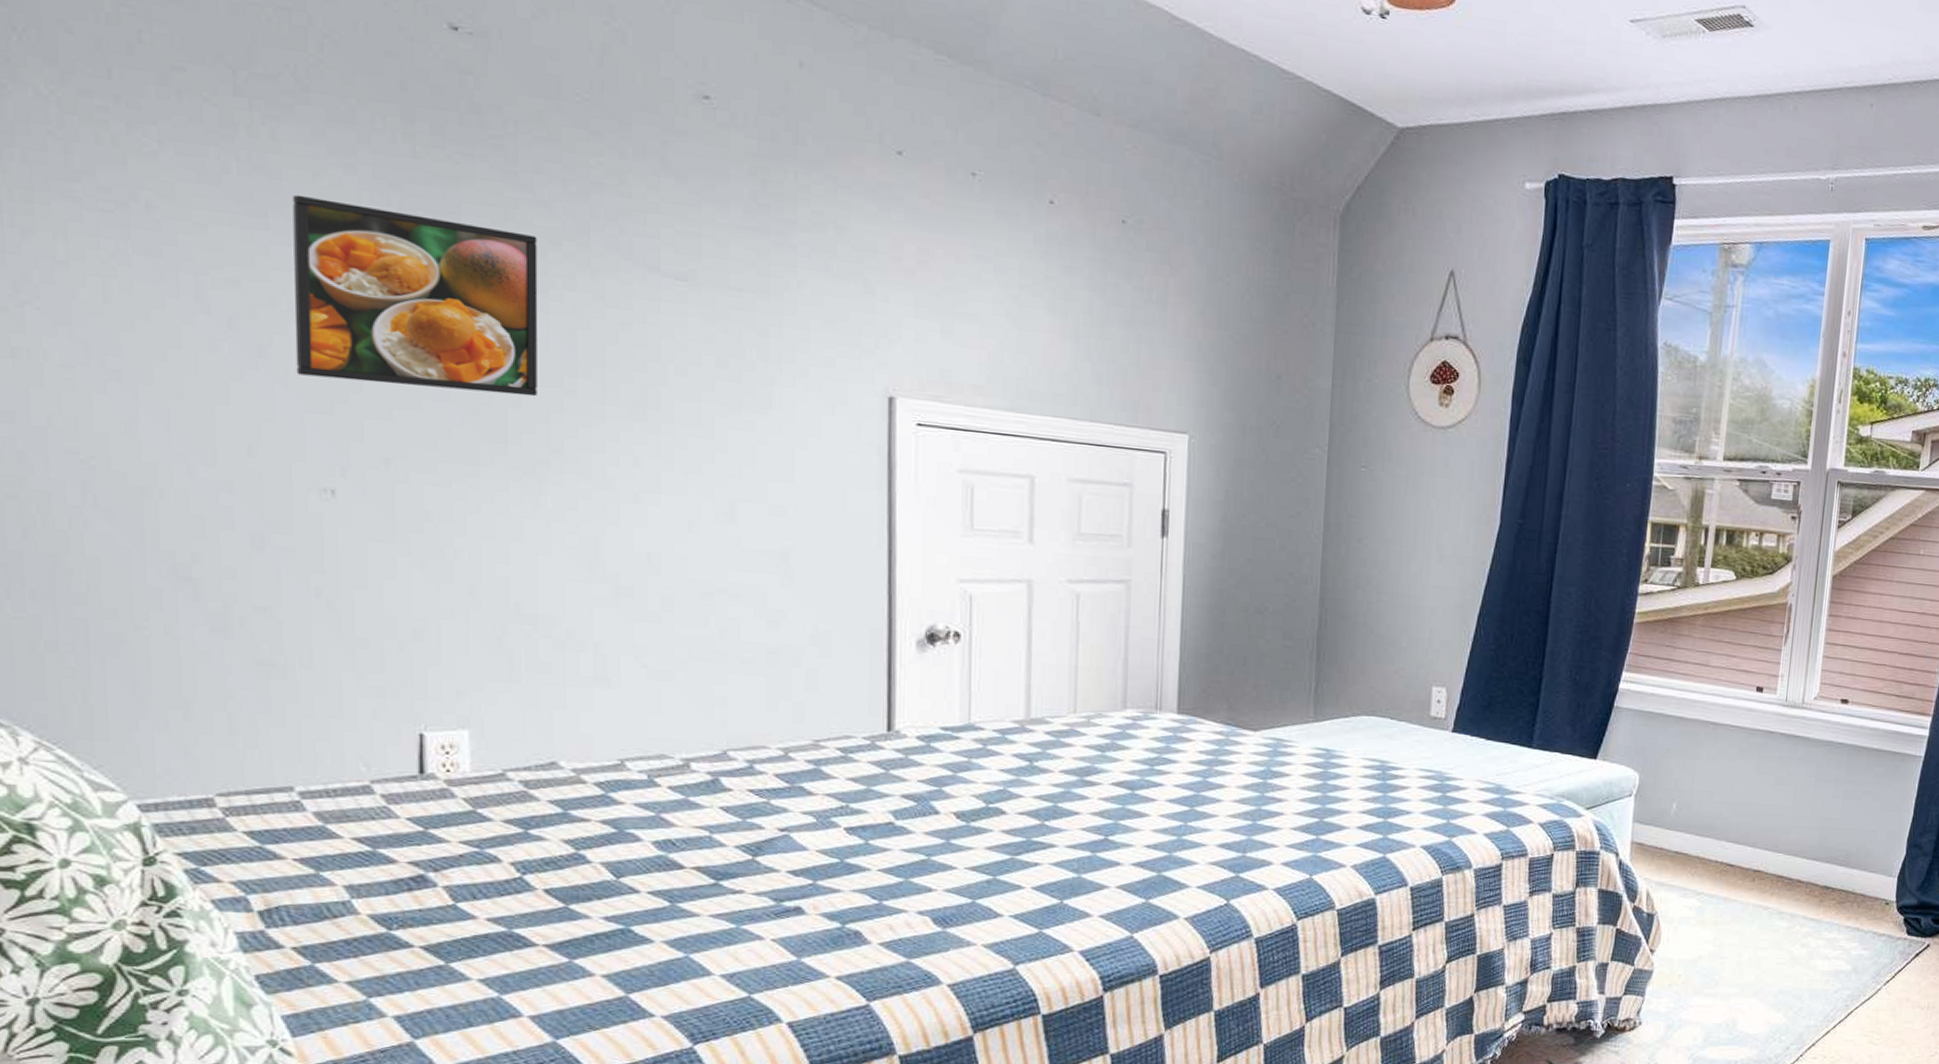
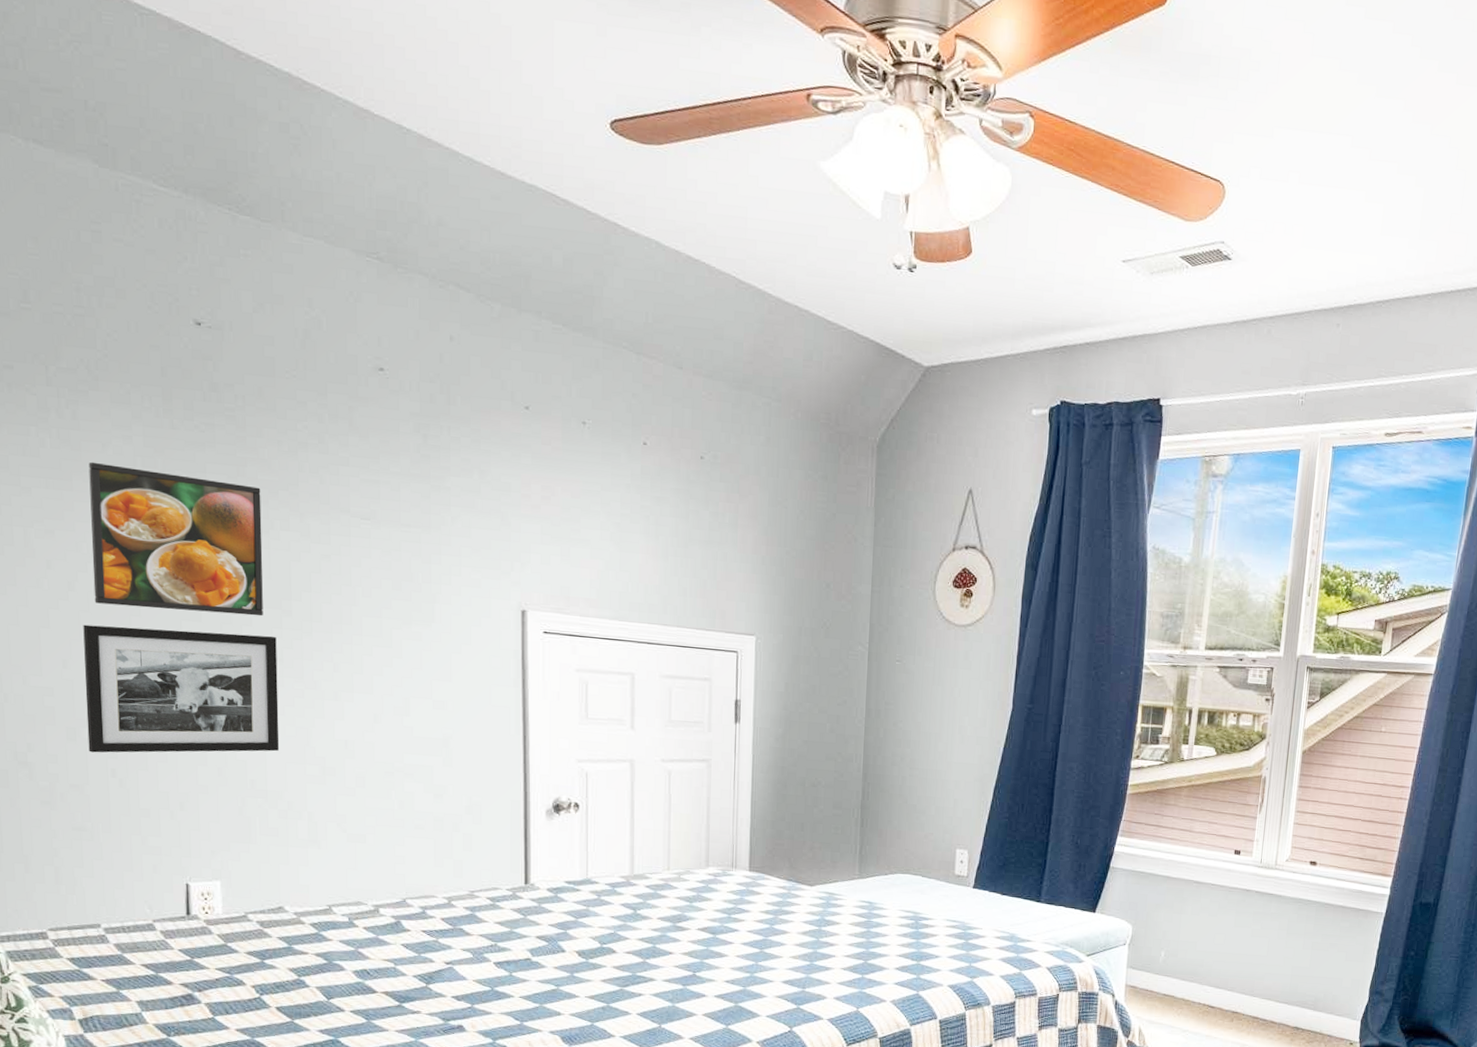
picture frame: none [279,401,556,567] -> present [83,624,280,753]

